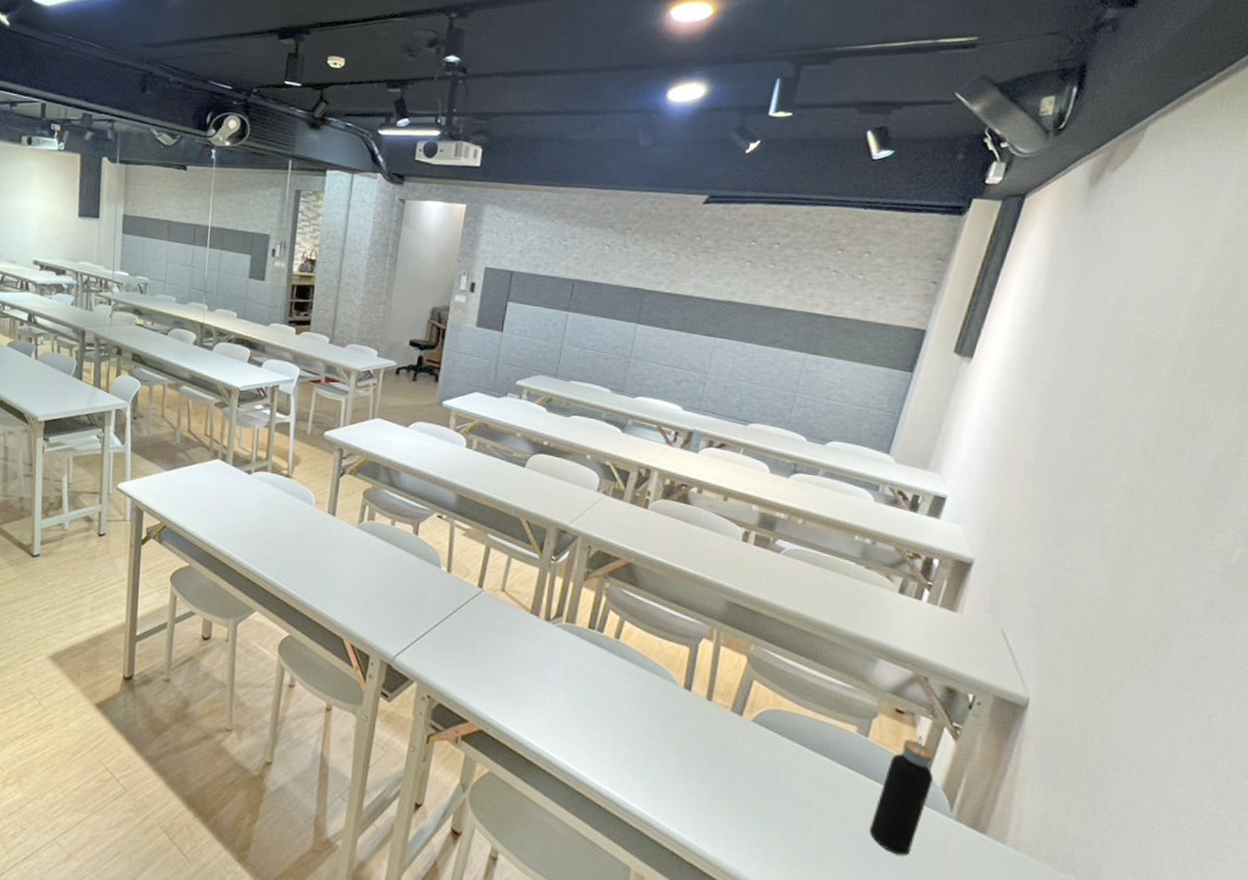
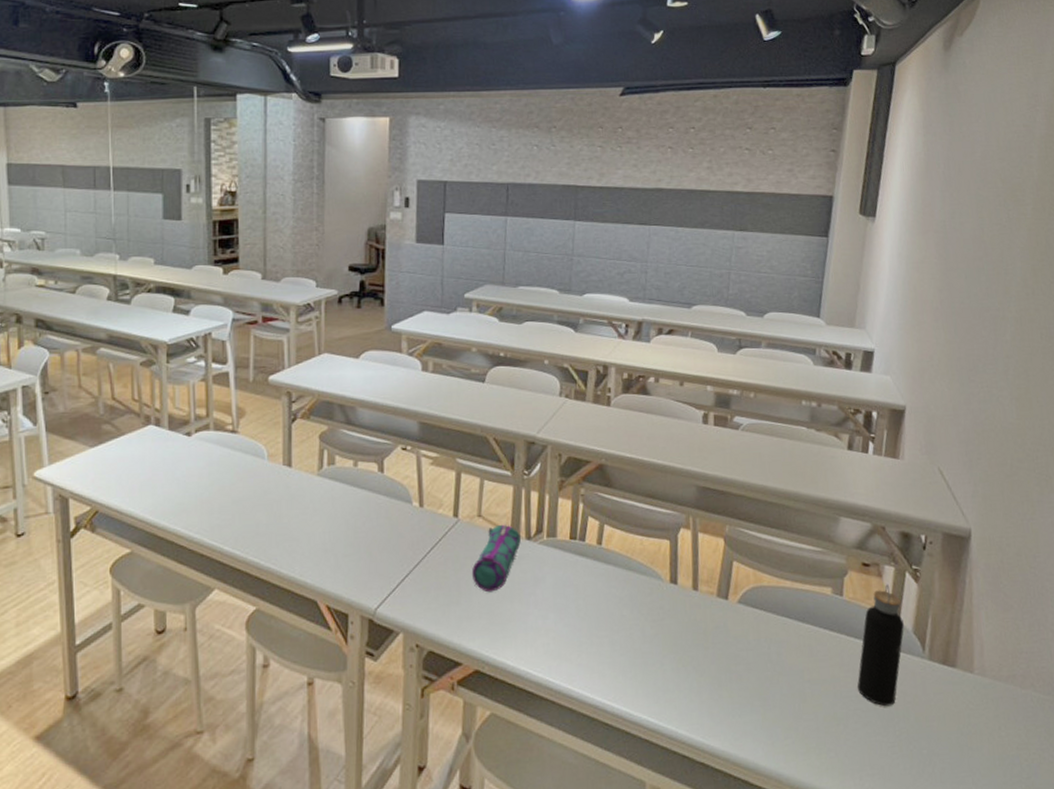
pencil case: none [488,601,540,663] -> present [472,524,521,593]

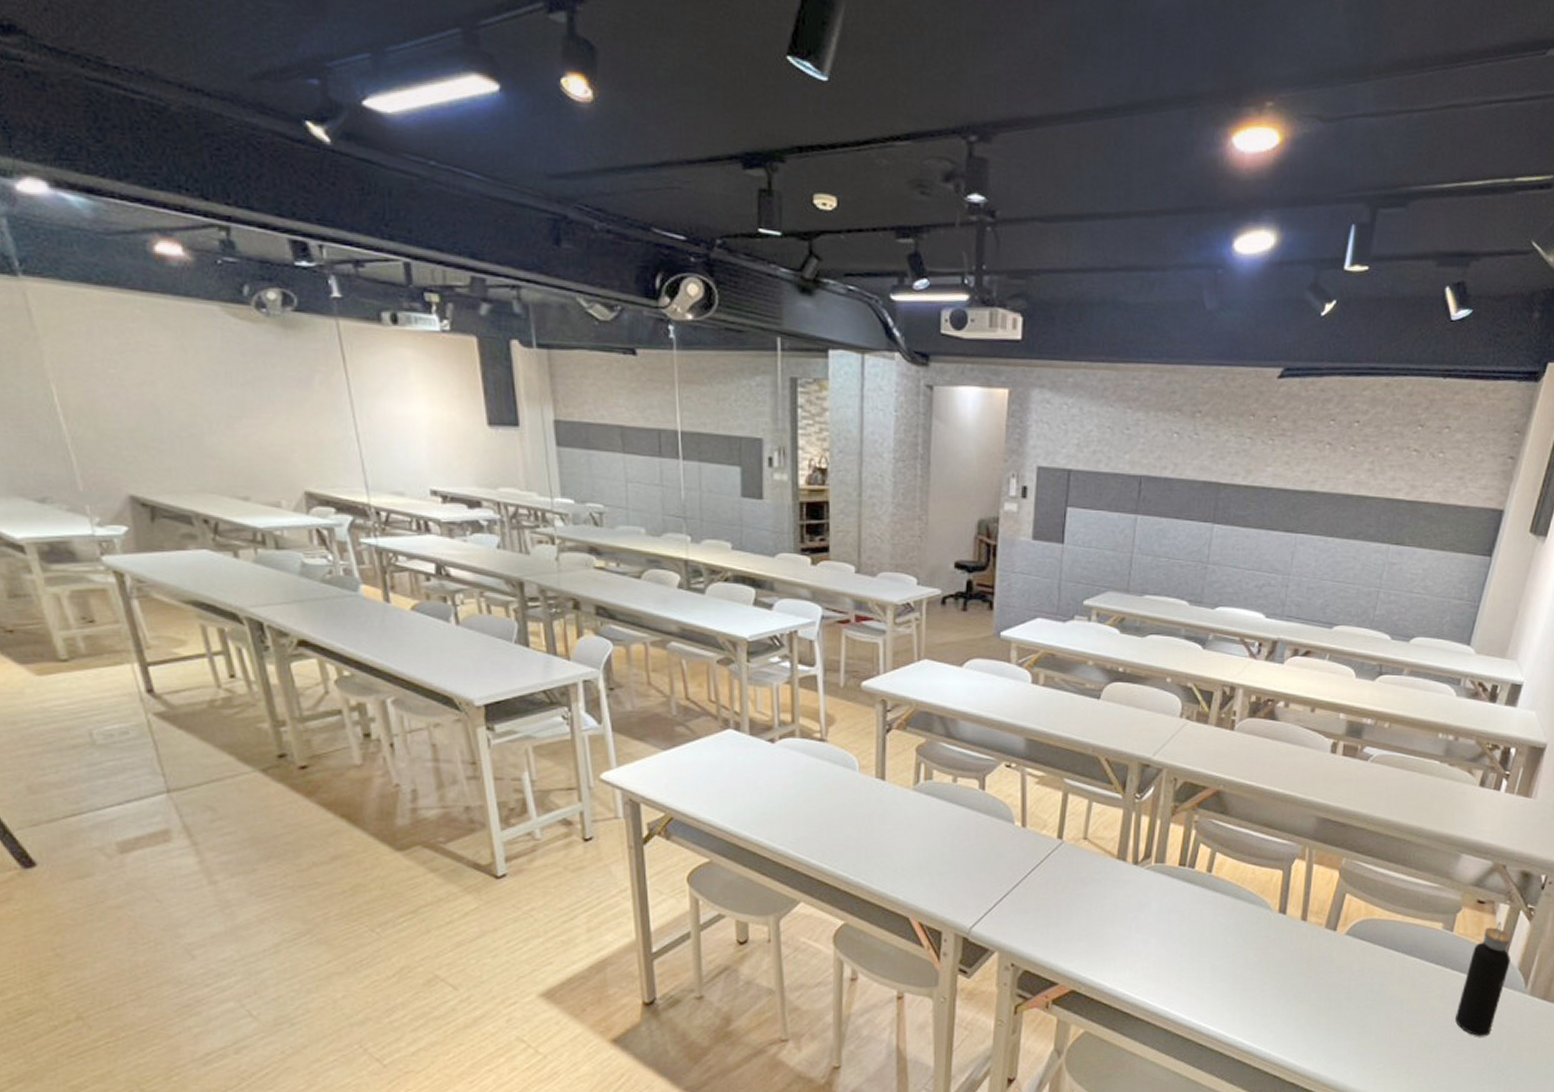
pencil case: present [472,524,521,593] -> none [1074,848,1127,916]

